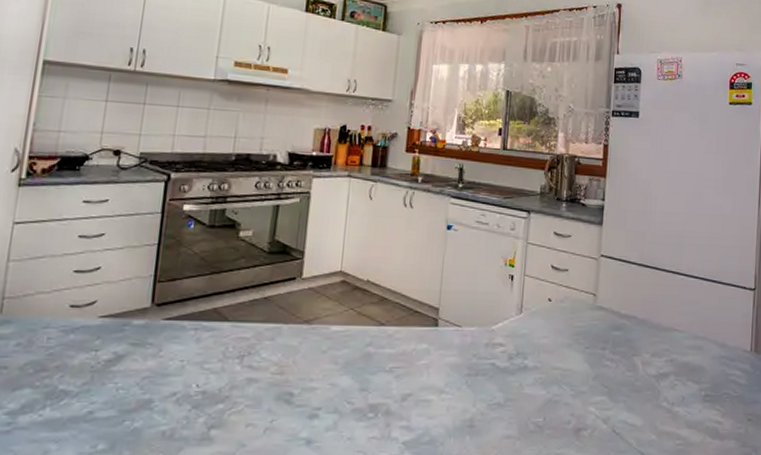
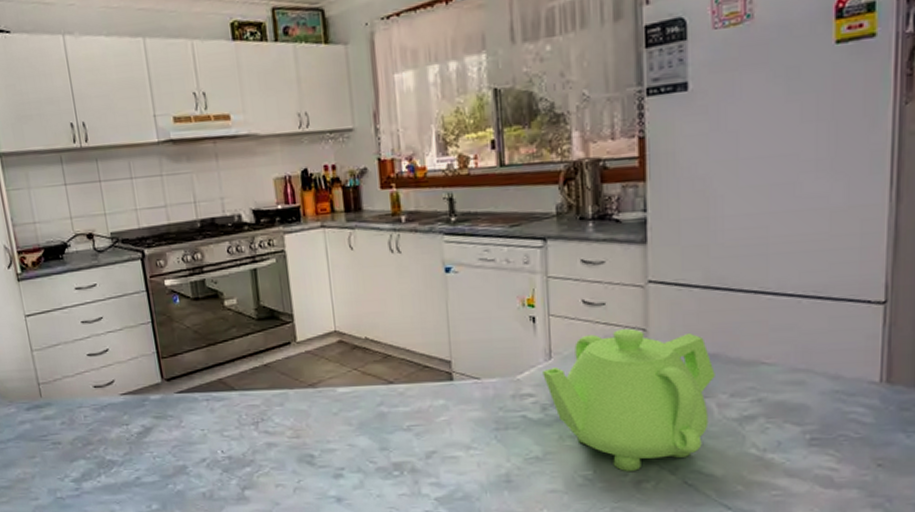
teapot: none [513,293,642,419] -> present [542,329,715,471]

